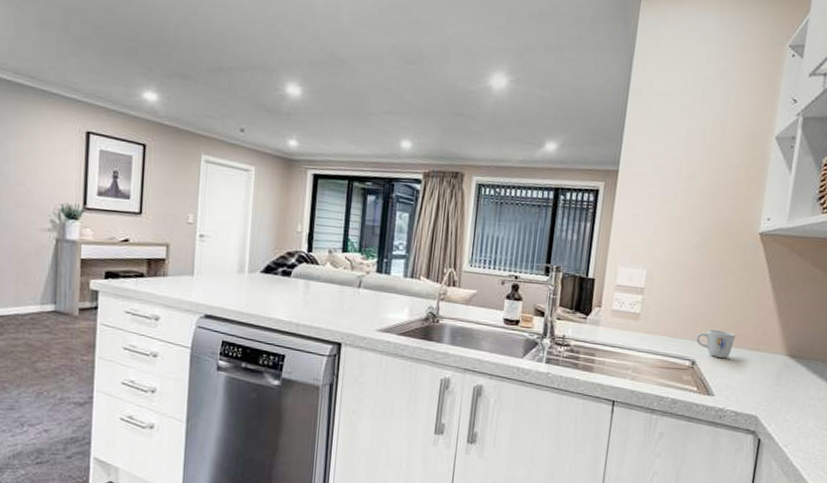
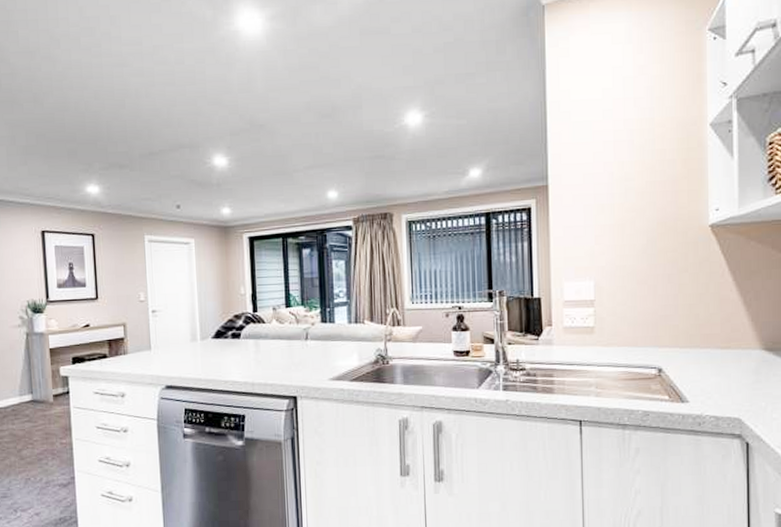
mug: present [696,330,736,359] -> none [658,333,702,362]

